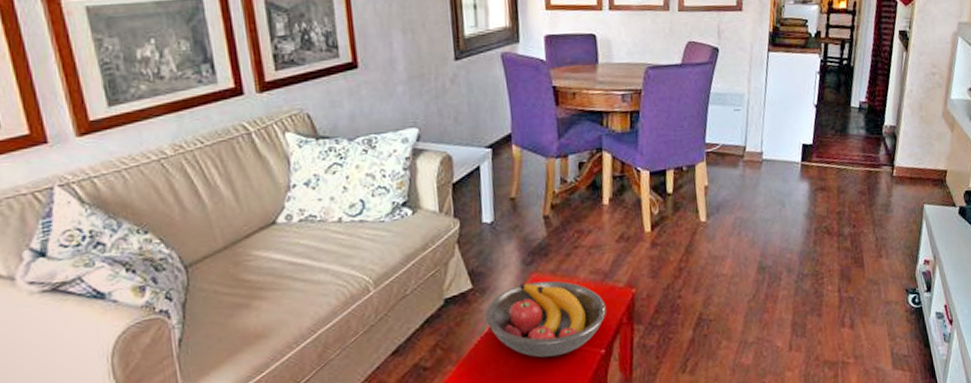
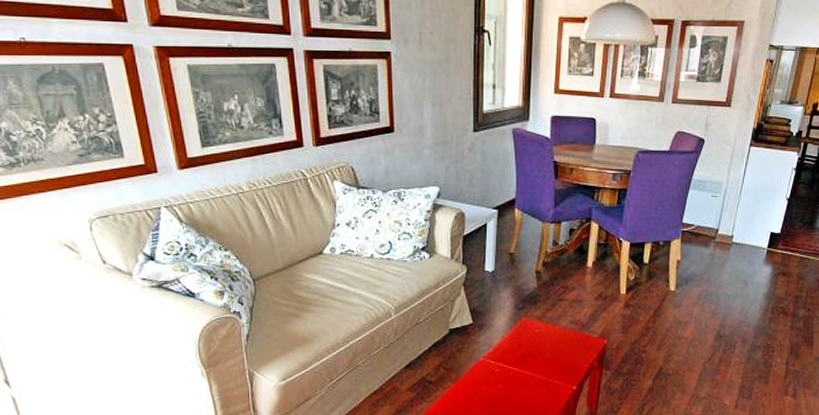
fruit bowl: present [484,280,607,358] -> none [480,323,582,387]

